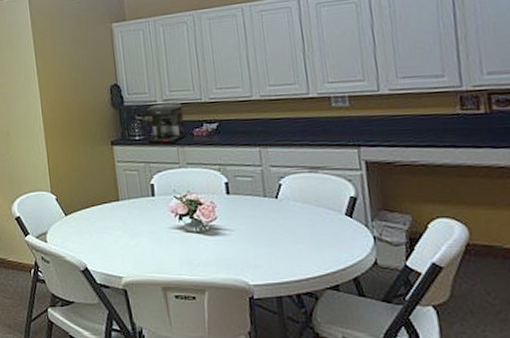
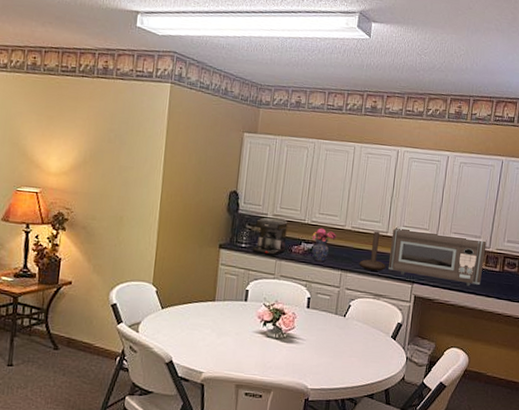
flower arrangement: none [213,103,244,142] -> present [312,228,337,262]
paper towel holder: none [280,95,318,141] -> present [359,231,387,271]
microwave: none [314,77,460,139] -> present [388,226,487,286]

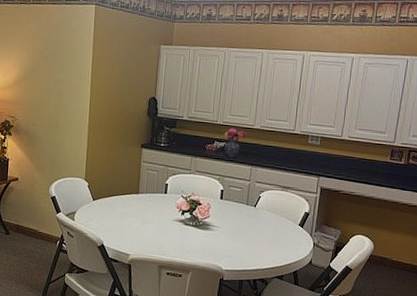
coffee maker: present [252,217,288,256] -> none [170,119,202,154]
paper towel holder: present [359,231,387,271] -> none [268,129,294,166]
microwave: present [388,226,487,286] -> none [296,125,392,178]

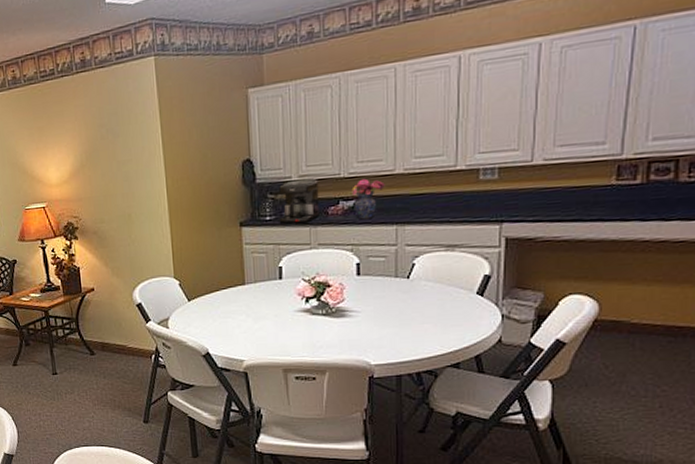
coffee maker: none [170,119,202,154] -> present [279,179,320,224]

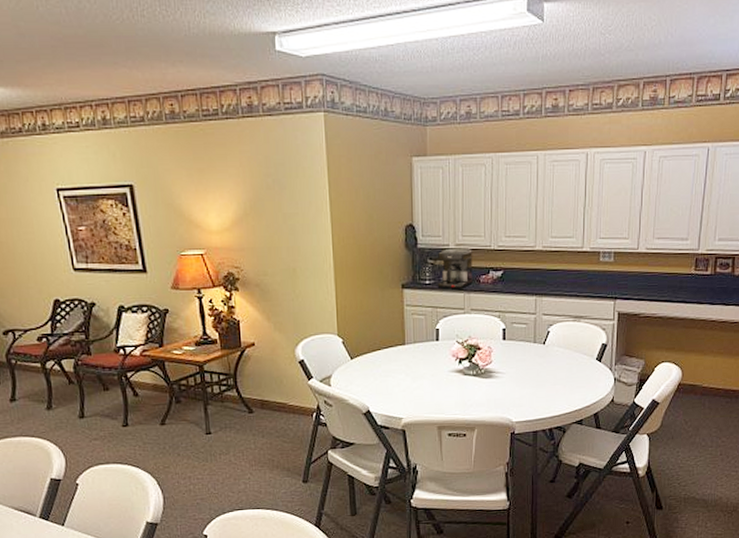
flower arrangement: present [351,178,385,220] -> none [500,252,527,289]

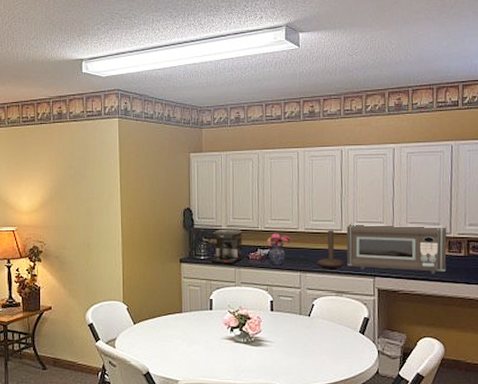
flower arrangement: none [500,252,527,289] -> present [267,233,291,266]
paper towel holder: none [554,248,585,292] -> present [317,230,345,269]
microwave: none [587,239,695,295] -> present [346,223,447,274]

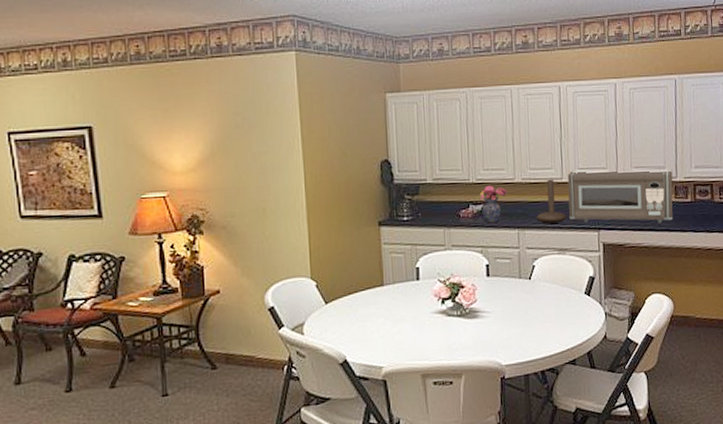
coffee maker: present [211,229,243,265] -> none [415,182,452,225]

